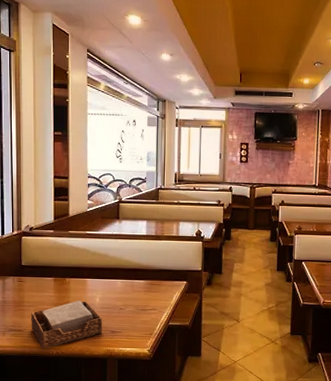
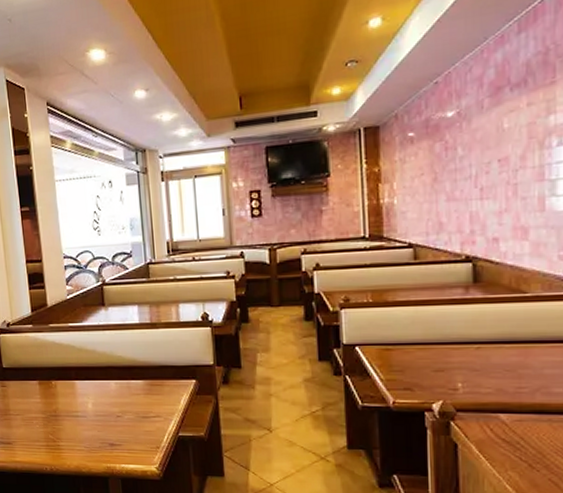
napkin holder: present [31,300,103,349] -> none [18,406,100,465]

